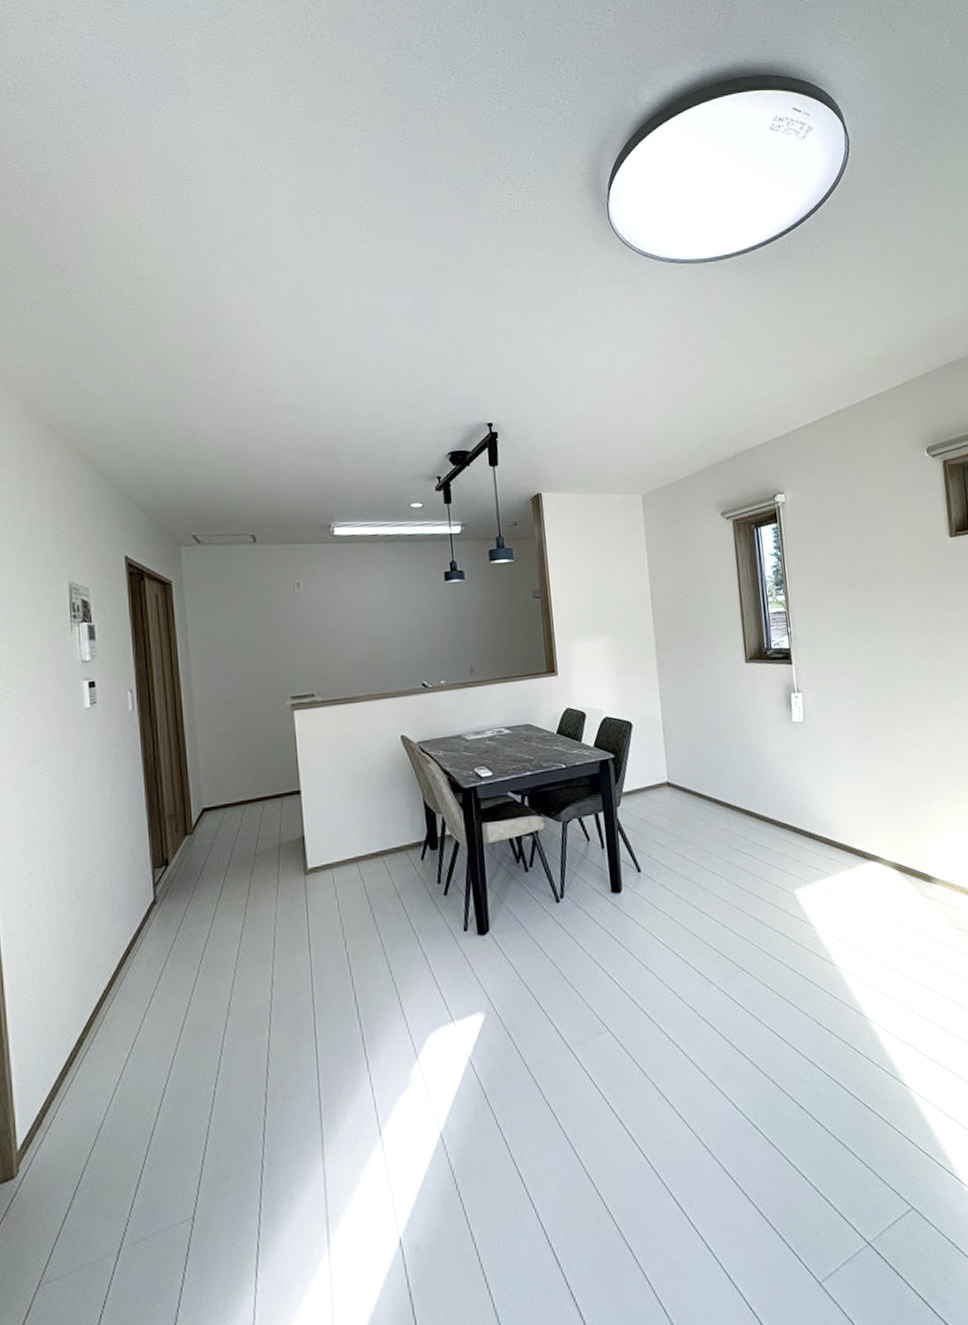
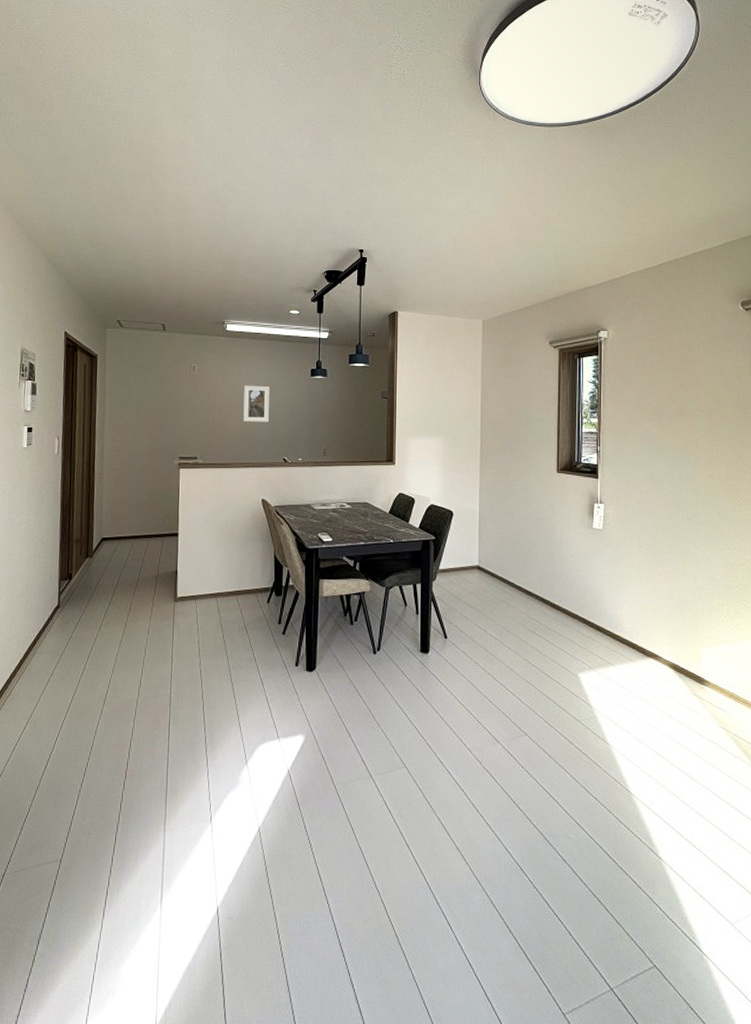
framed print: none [364,598,399,645] -> present [243,385,270,422]

